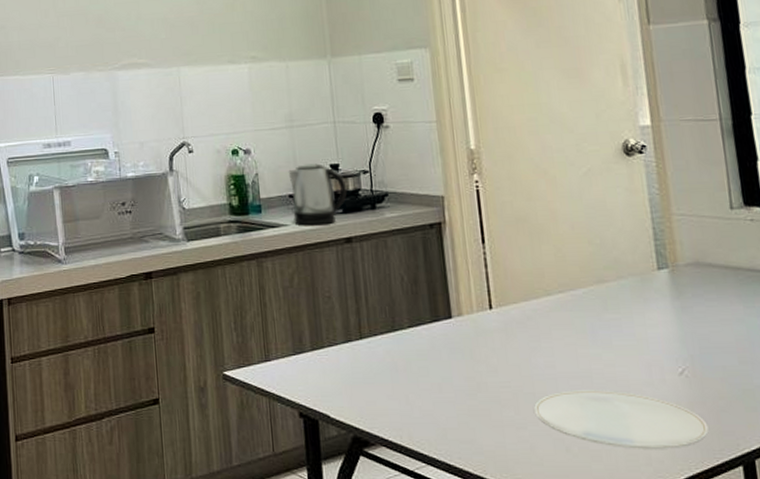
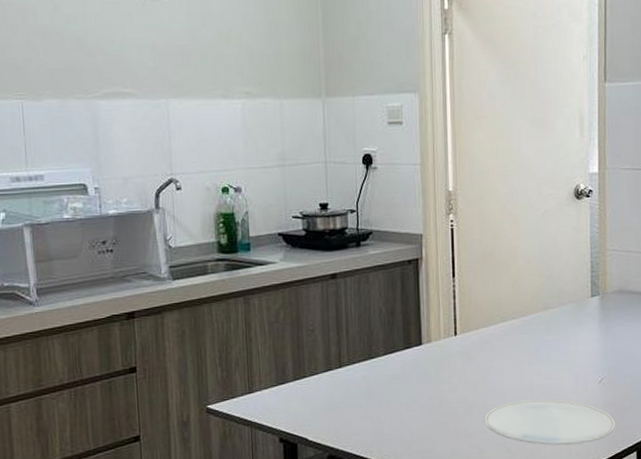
kettle: present [288,163,348,226] -> none [278,202,335,263]

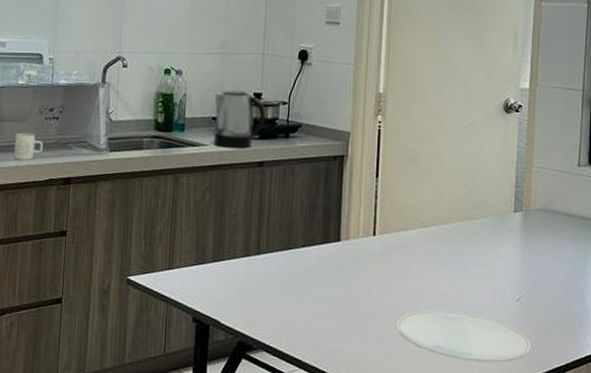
mug: none [67,269,101,300] -> present [13,132,44,161]
kettle: none [278,202,335,263] -> present [213,89,266,148]

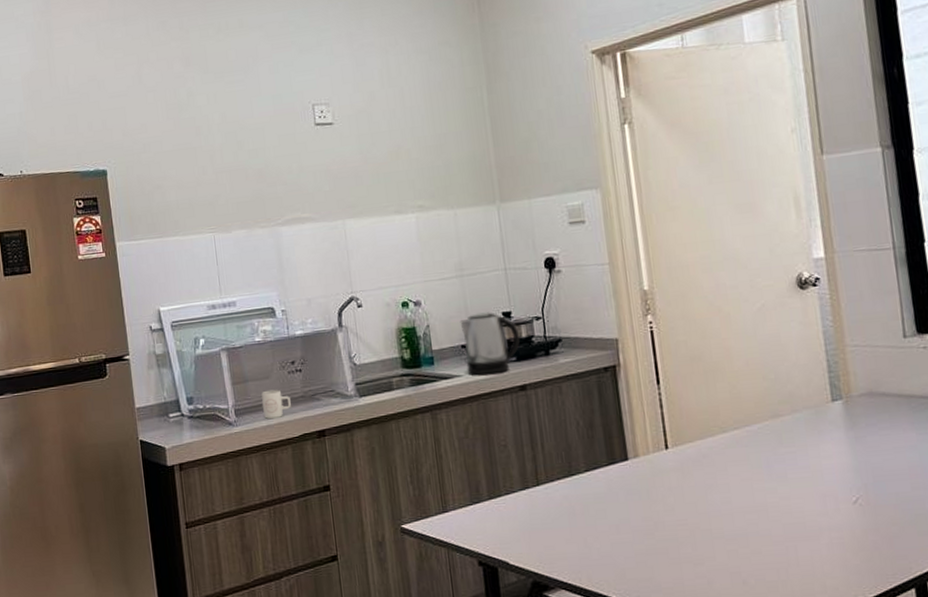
plate: present [396,309,531,362] -> none [711,522,882,578]

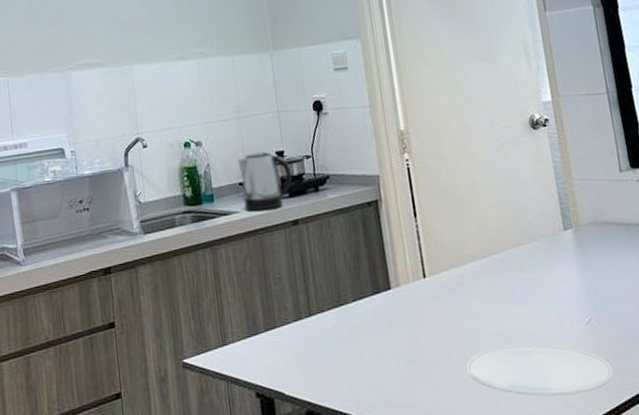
mug: present [261,389,292,419] -> none [49,228,80,258]
plate: none [711,522,882,578] -> present [466,344,613,397]

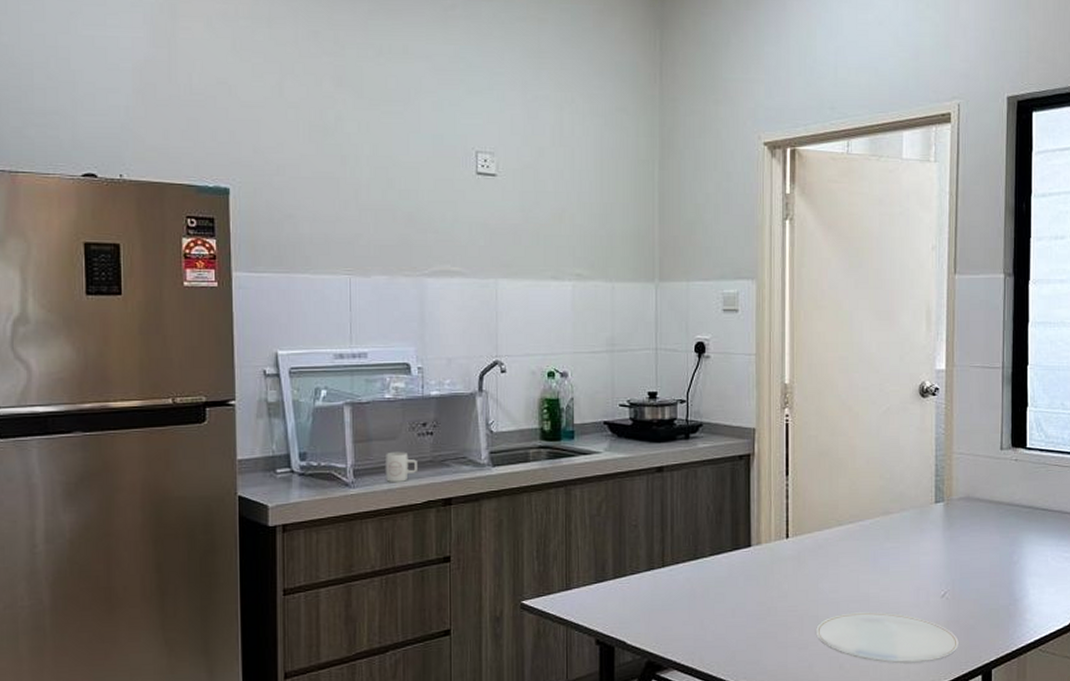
mug: none [49,228,80,258] -> present [384,451,419,483]
kettle: present [237,151,293,211] -> none [605,389,663,454]

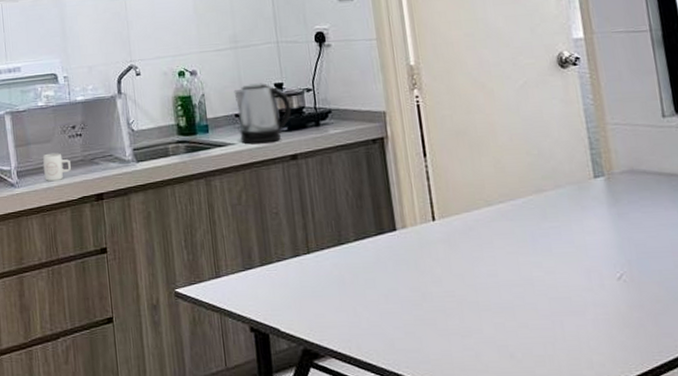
kettle: none [605,389,663,454] -> present [233,82,292,144]
plate: present [816,611,959,664] -> none [478,296,647,353]

